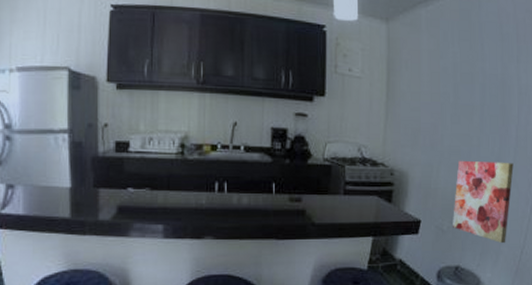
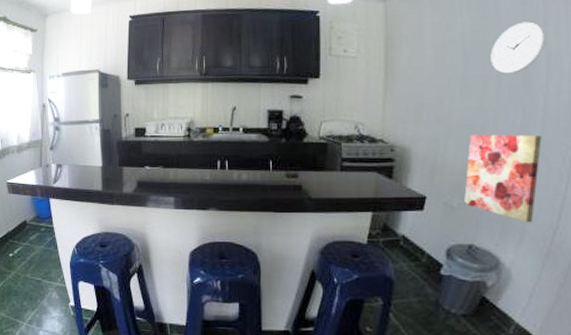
wall clock: none [476,57,517,105] -> present [490,21,544,74]

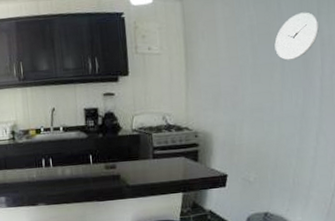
wall art: present [464,134,542,223] -> none [259,113,320,189]

